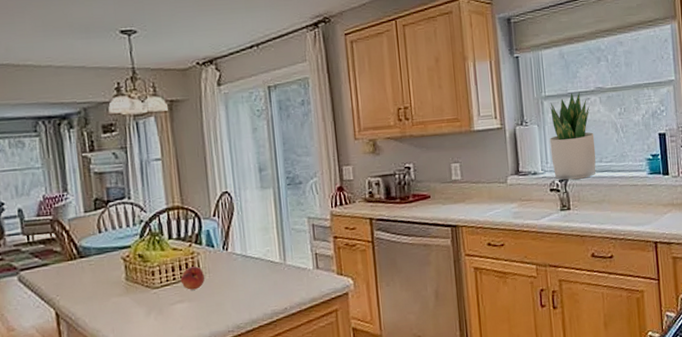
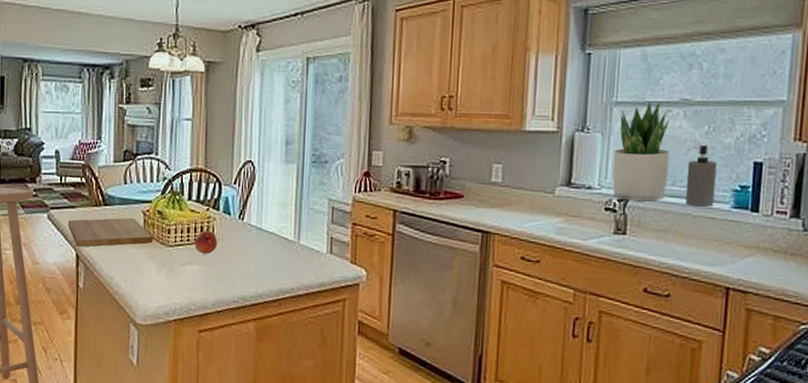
cutting board: none [42,265,137,305] -> present [68,217,152,247]
soap dispenser: none [607,124,634,178] -> present [685,144,717,207]

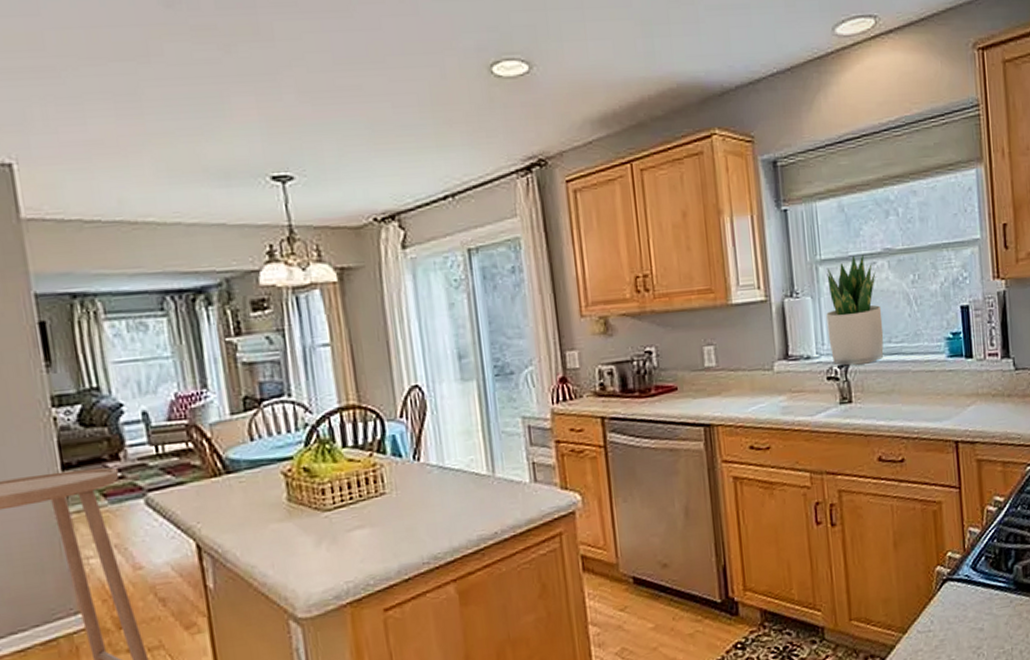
cutting board: present [68,217,152,247] -> none [177,482,302,535]
fruit: present [194,231,218,254] -> none [359,481,392,512]
soap dispenser: present [685,144,717,207] -> none [897,294,931,362]

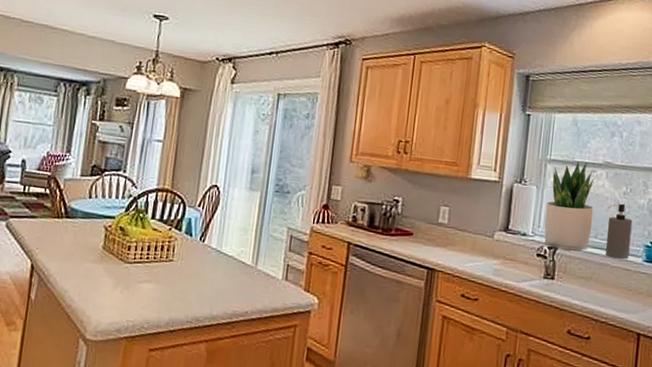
soap dispenser: none [897,294,931,362] -> present [605,203,633,259]

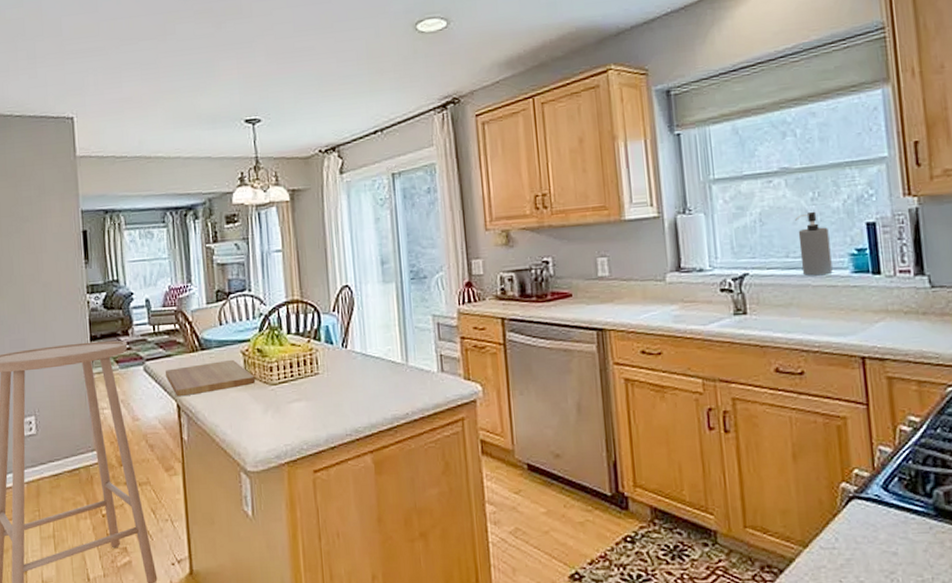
cutting board: none [26,229,112,259] -> present [166,359,255,397]
planter: present [544,161,595,252] -> none [720,174,781,279]

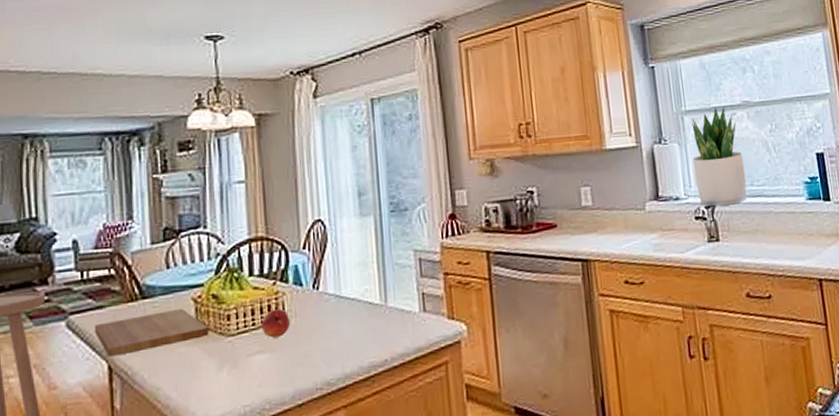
fruit: none [298,363,323,389] -> present [261,309,291,338]
planter: none [720,174,781,279] -> present [691,106,747,207]
soap dispenser: present [795,211,833,276] -> none [757,142,791,204]

